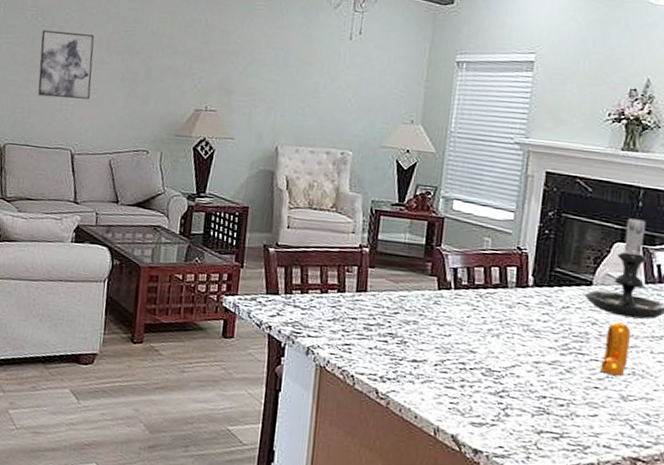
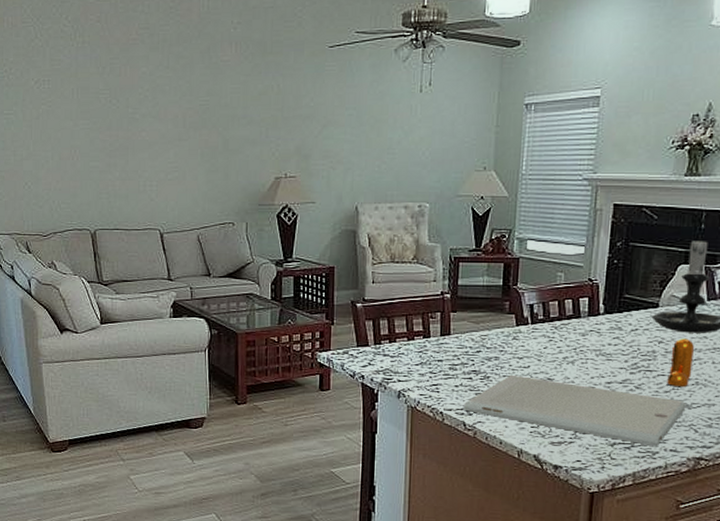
wall art: present [38,30,95,99] -> none [118,112,172,179]
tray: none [376,341,622,441] -> present [463,374,686,447]

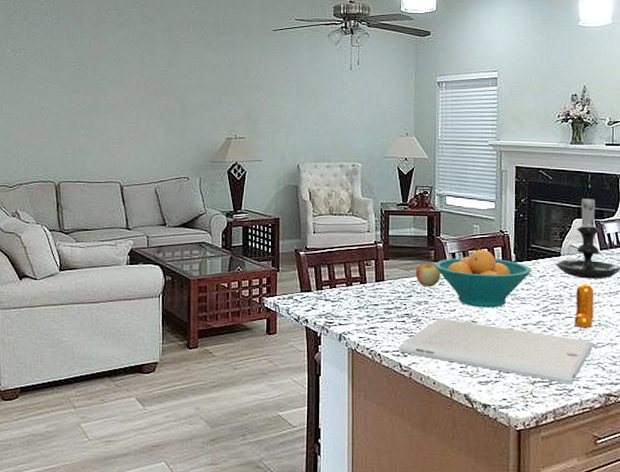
apple: none [486,314,515,342] -> present [415,262,441,287]
fruit bowl: none [509,300,623,365] -> present [435,249,532,308]

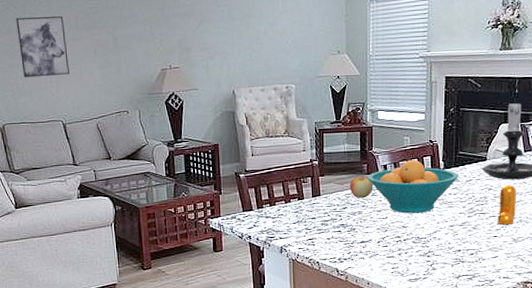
wall art: none [85,78,134,137] -> present [16,16,69,78]
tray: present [398,317,593,385] -> none [335,225,513,276]

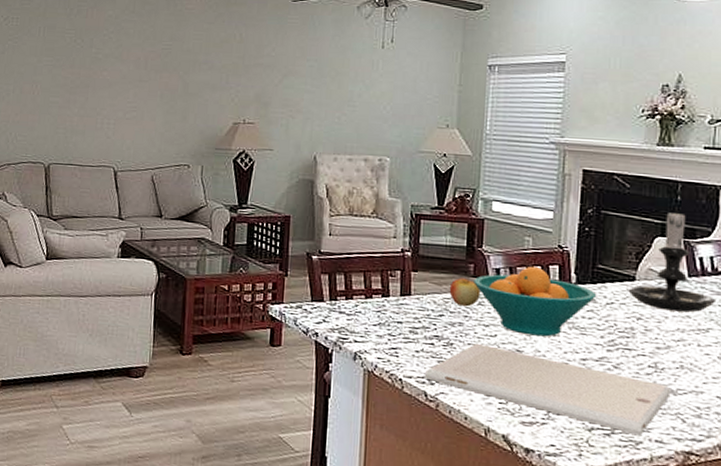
wall art: present [16,16,69,78] -> none [79,51,132,117]
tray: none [335,225,513,276] -> present [424,342,671,436]
pepper shaker: present [497,184,516,225] -> none [648,316,676,370]

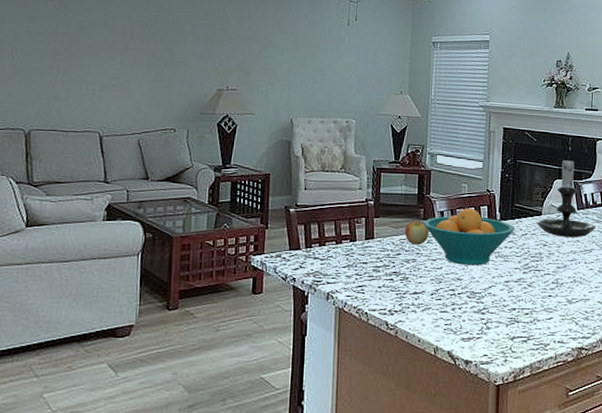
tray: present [424,342,671,436] -> none [385,275,568,339]

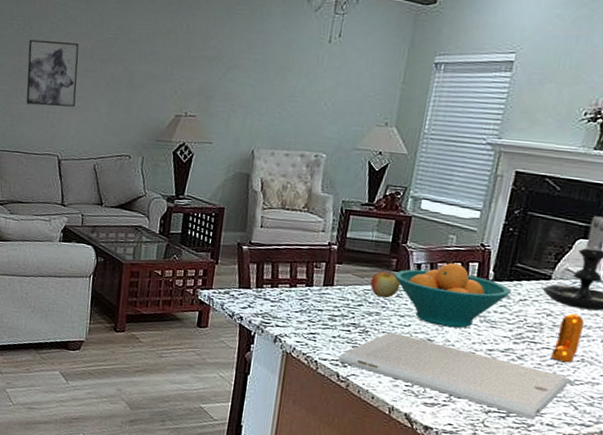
wall art: none [63,19,119,84] -> present [26,39,79,107]
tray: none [385,275,568,339] -> present [338,331,569,420]
pepper shaker: none [552,242,570,284] -> present [551,313,584,362]

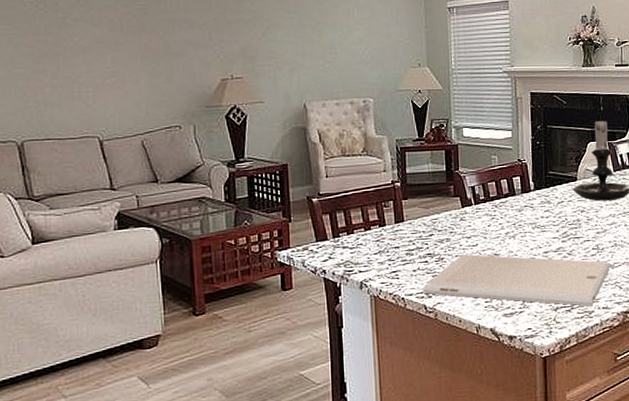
wall art: present [26,39,79,107] -> none [46,16,110,86]
apple: present [370,271,400,298] -> none [435,198,462,224]
fruit bowl: present [394,262,512,328] -> none [455,180,551,240]
pepper shaker: present [551,313,584,362] -> none [592,206,610,249]

